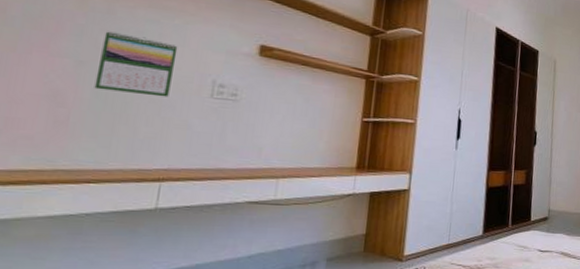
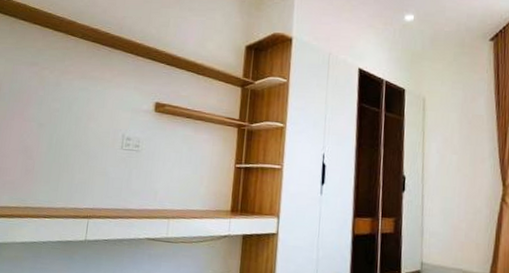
calendar: present [94,31,178,98] -> none [48,99,100,150]

